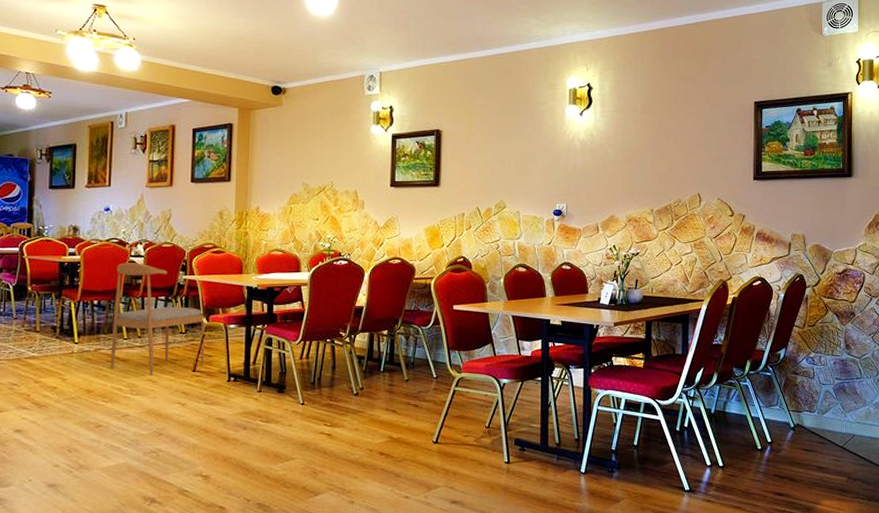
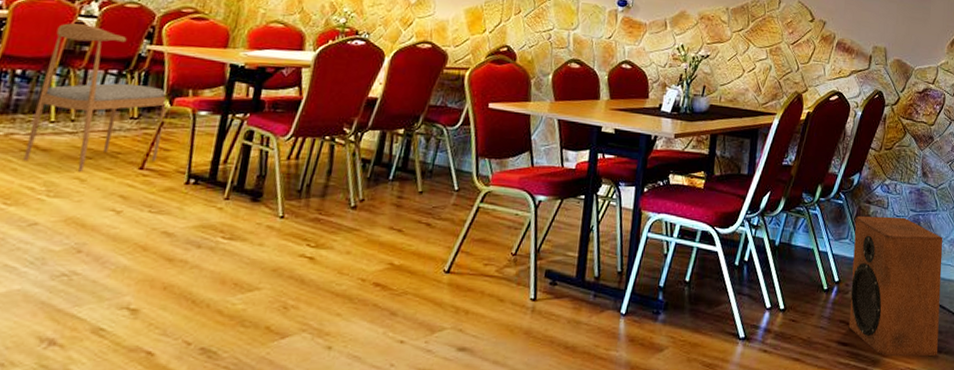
speaker: none [783,385,869,504] -> present [848,215,943,357]

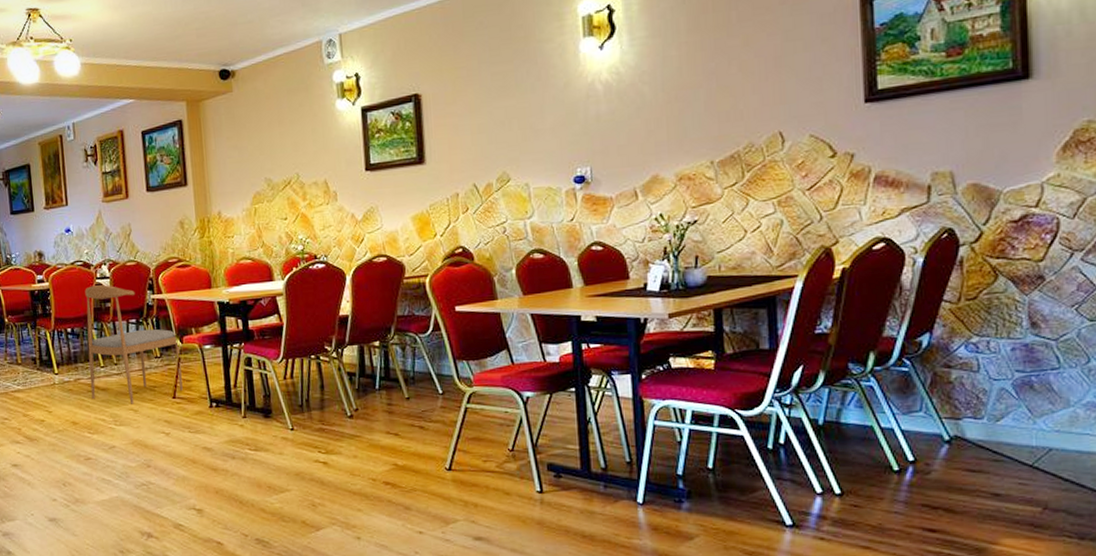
speaker: present [848,215,943,357] -> none [931,380,1078,544]

